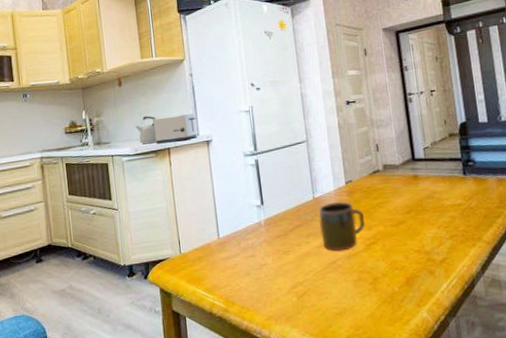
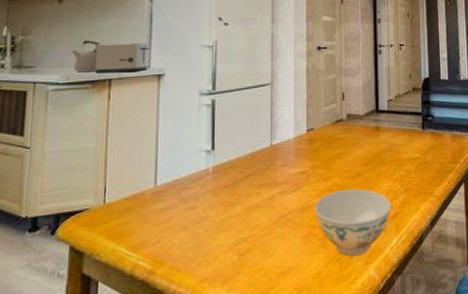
mug: present [318,201,365,252] -> none [273,149,322,204]
bowl: none [361,236,439,299] -> present [314,189,392,256]

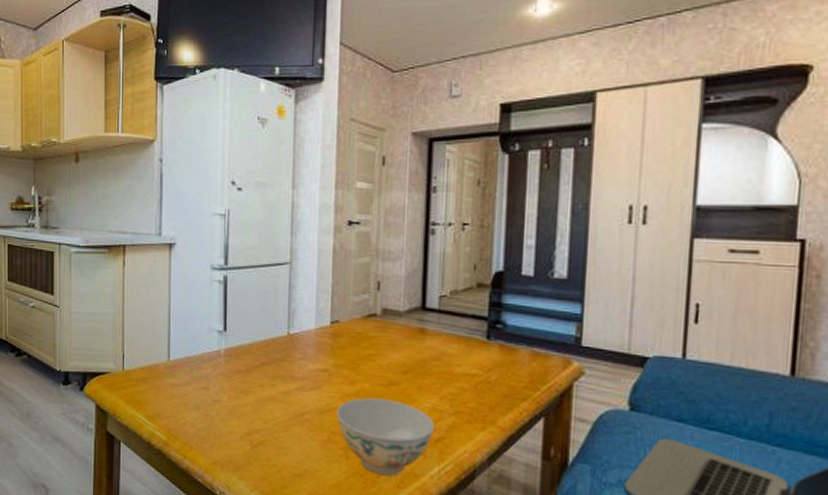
kettle: present [71,40,100,73] -> none [89,203,114,237]
toaster: present [94,43,149,73] -> none [110,207,160,240]

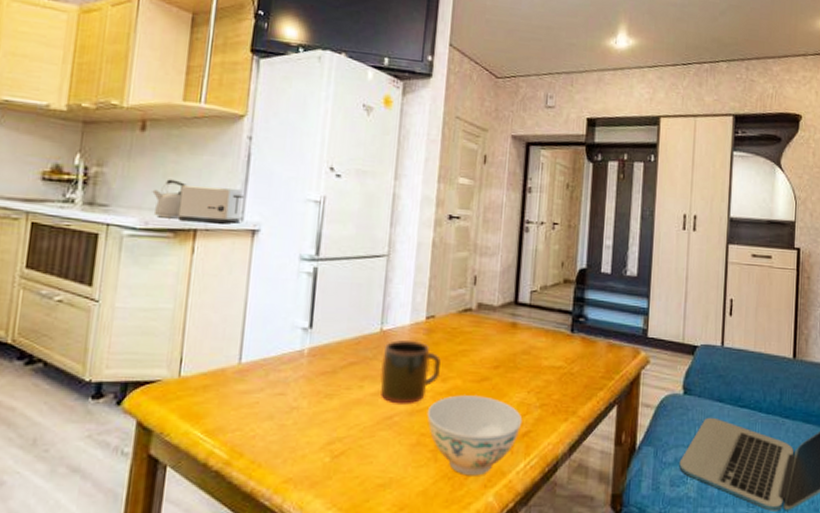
kettle: none [89,203,114,237] -> present [152,179,187,219]
toaster: none [110,207,160,240] -> present [177,185,244,224]
mug: none [289,343,347,403] -> present [380,340,441,404]

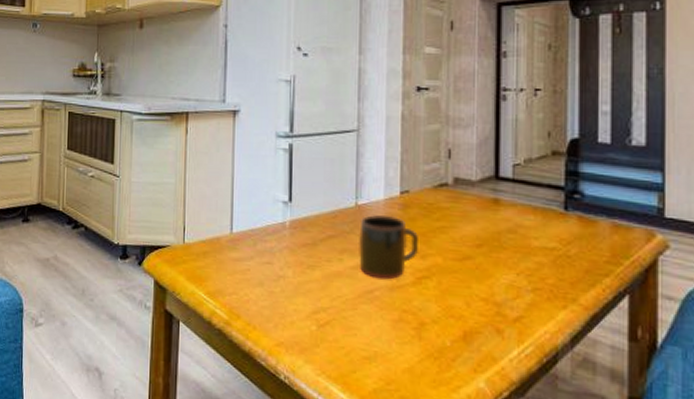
kettle: present [152,179,187,219] -> none [152,69,177,104]
toaster: present [177,185,244,224] -> none [172,73,224,106]
bowl: present [426,395,523,476] -> none [407,273,513,359]

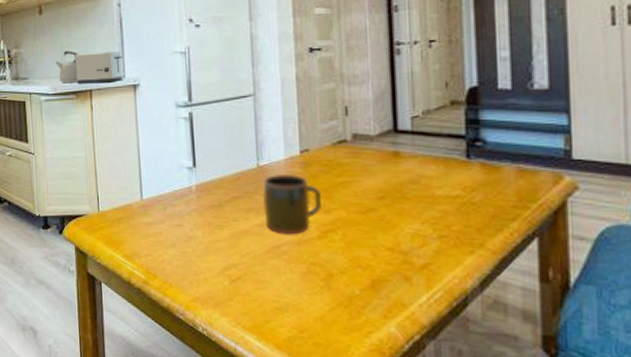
kettle: none [152,69,177,104] -> present [55,50,78,83]
toaster: none [172,73,224,106] -> present [74,51,123,84]

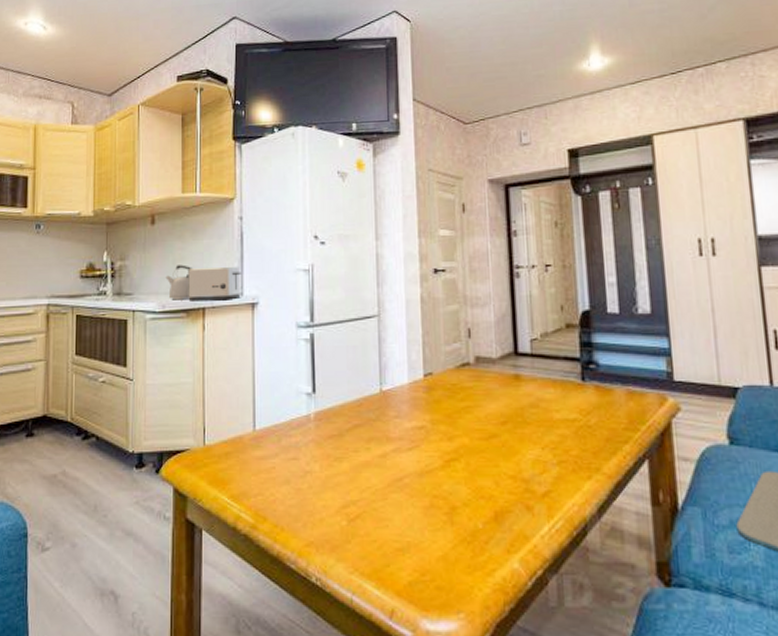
mug: present [262,173,321,235] -> none [384,398,445,465]

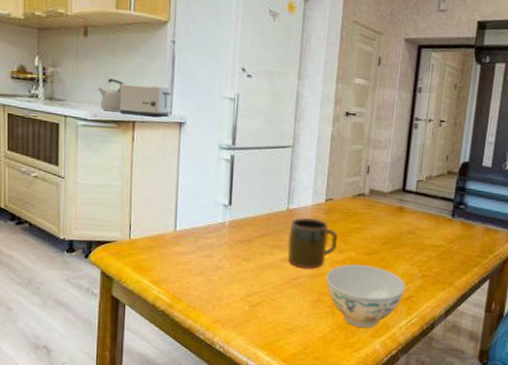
mug: none [384,398,445,465] -> present [287,218,338,269]
bowl: none [436,454,540,540] -> present [325,264,406,328]

